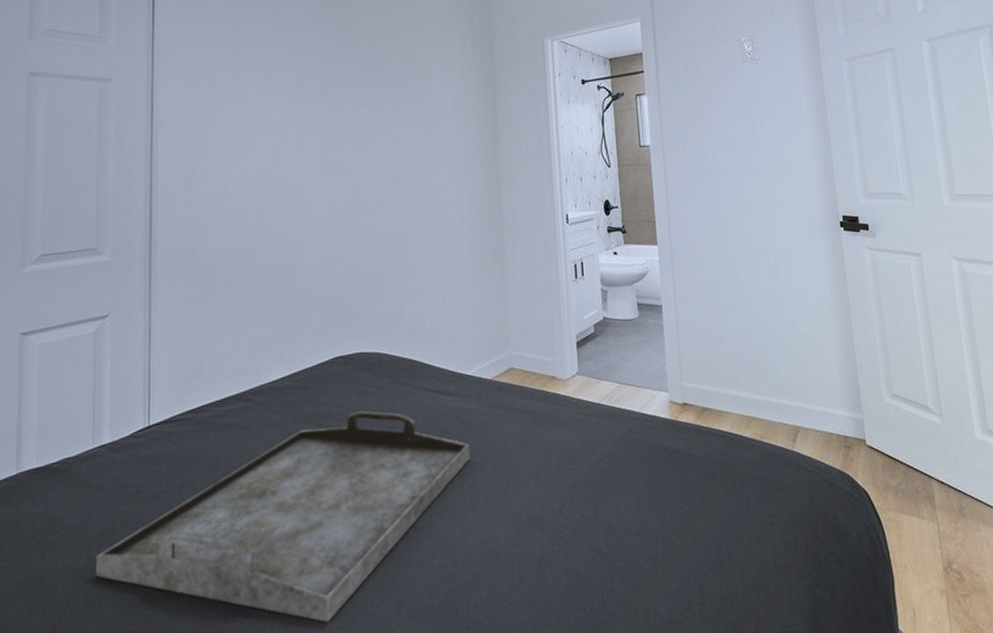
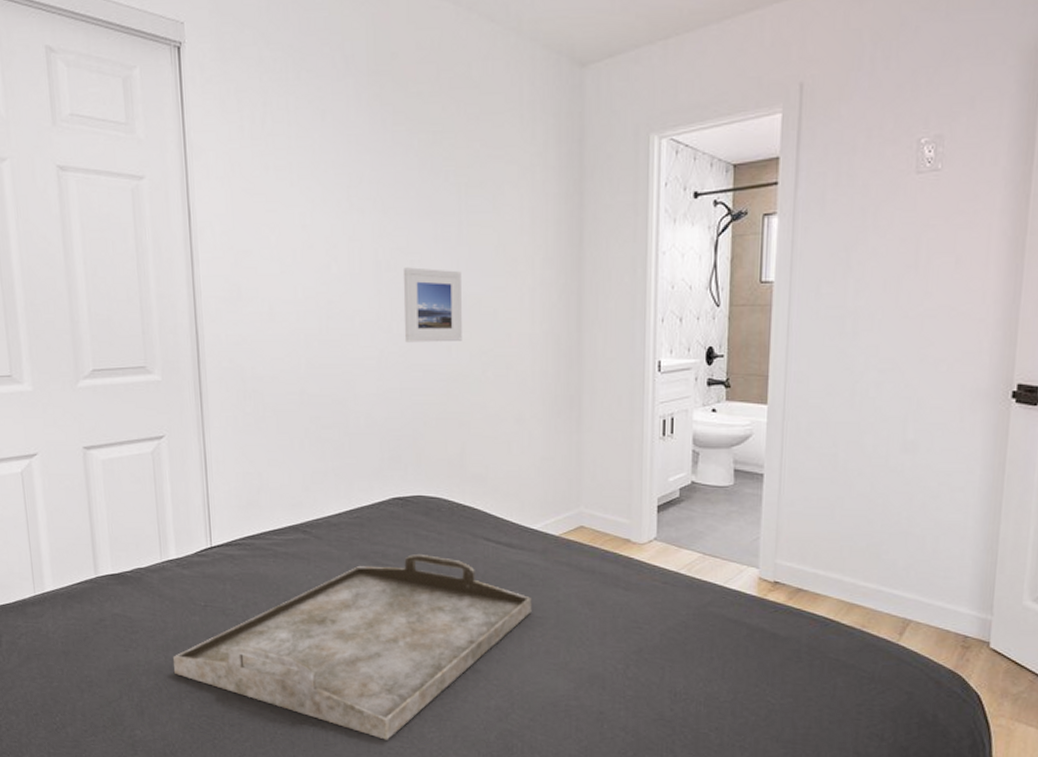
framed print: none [345,147,398,211] -> present [403,267,462,343]

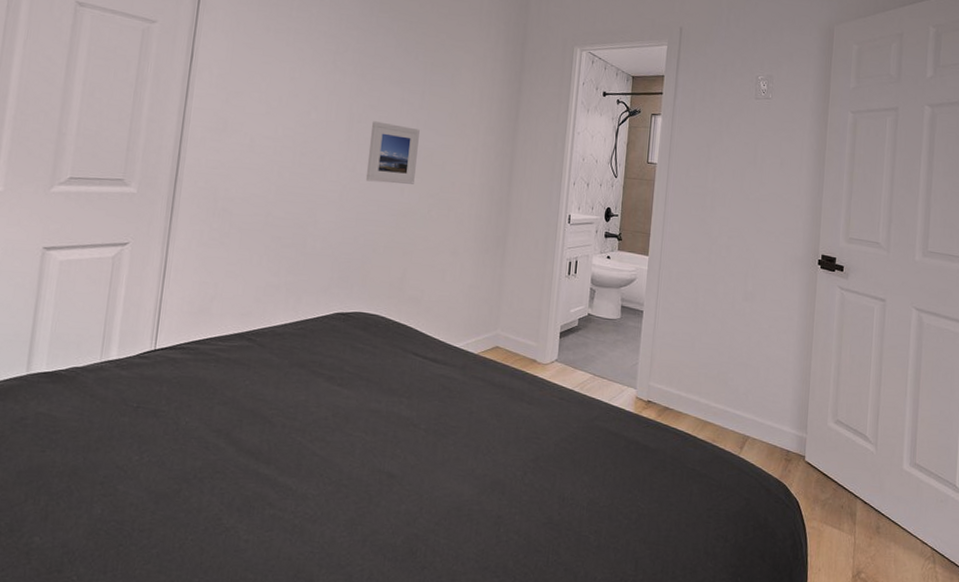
serving tray: present [173,554,532,740] -> none [91,365,449,545]

